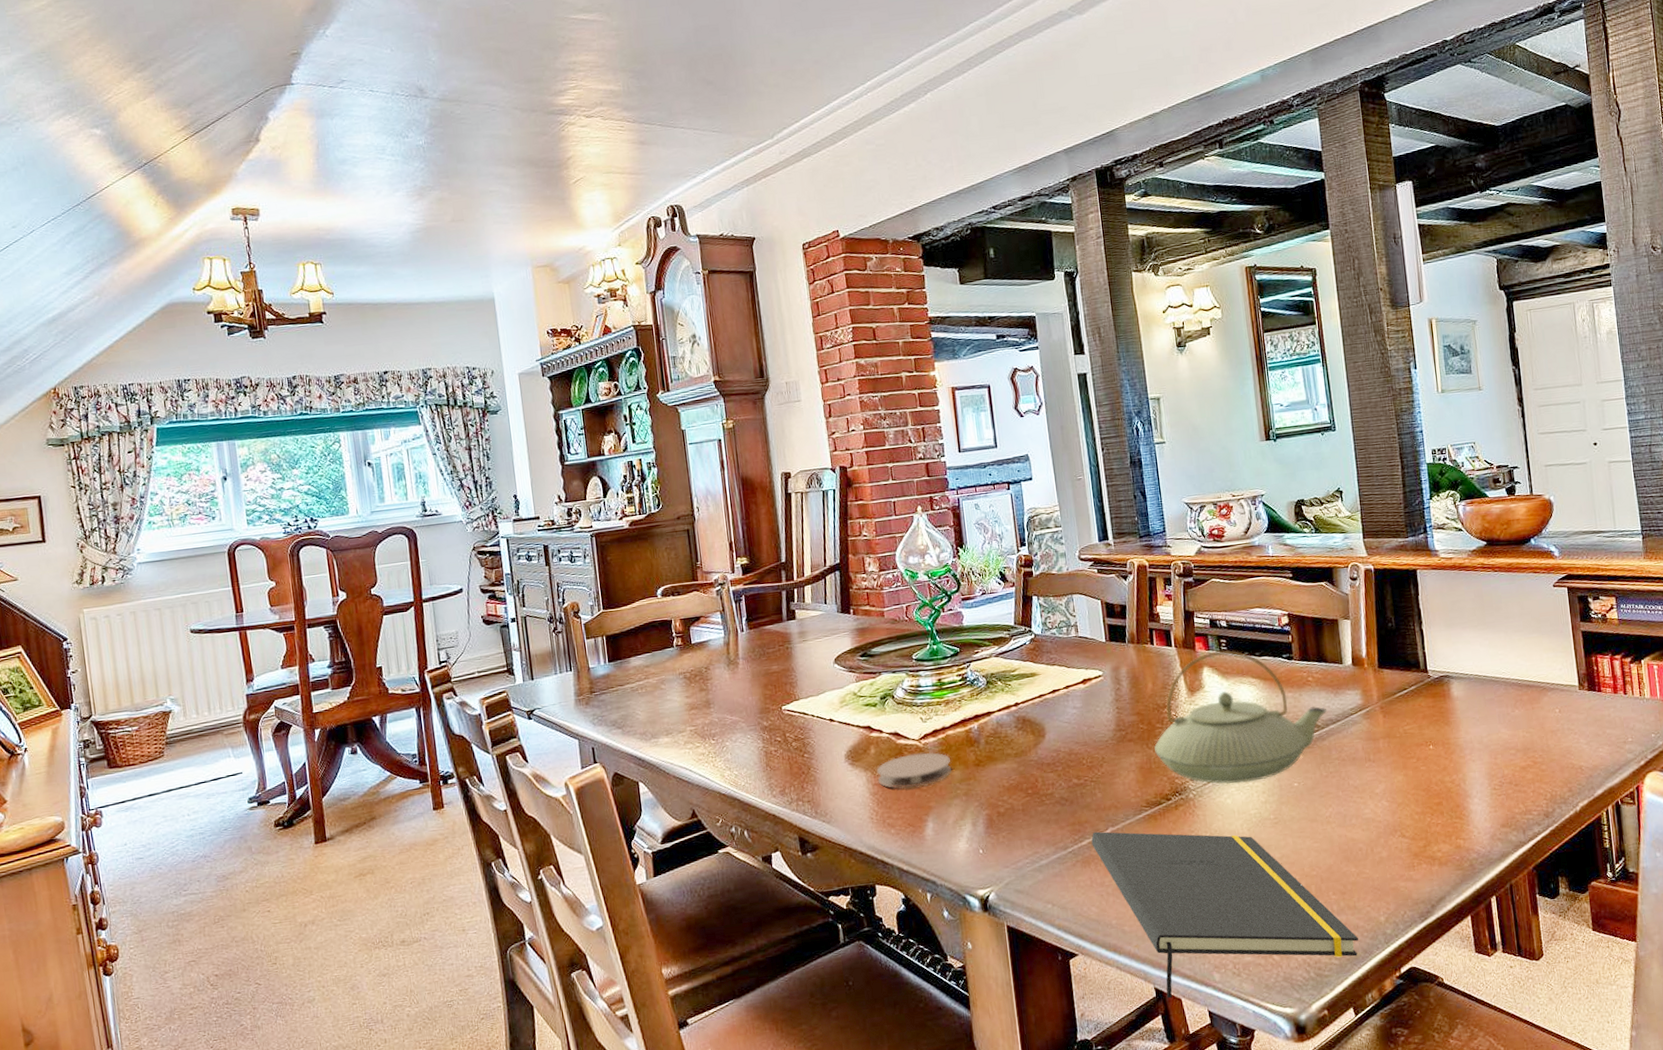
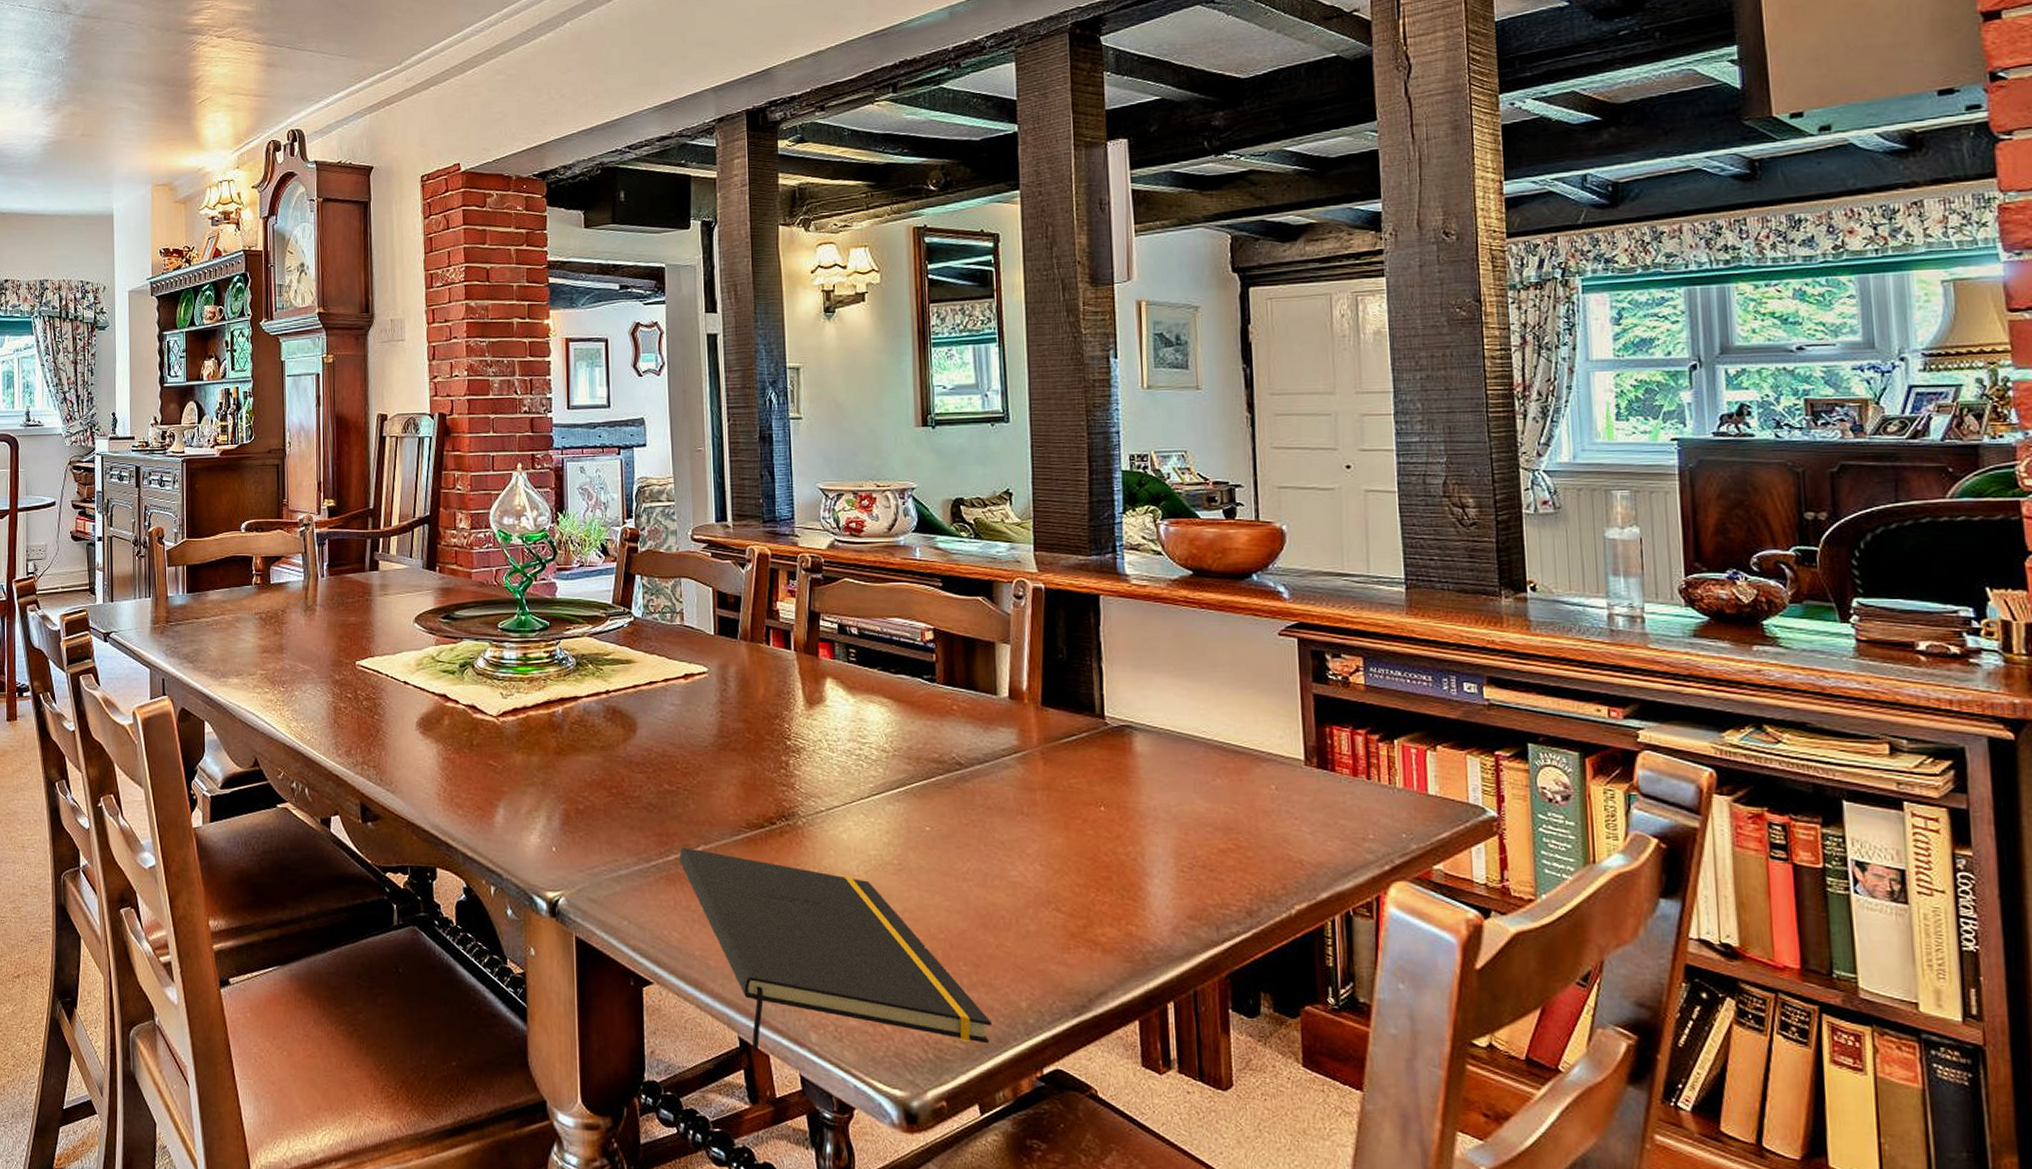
coaster: present [876,752,952,789] -> none [448,731,529,768]
teapot: present [1154,649,1327,785] -> none [761,661,974,818]

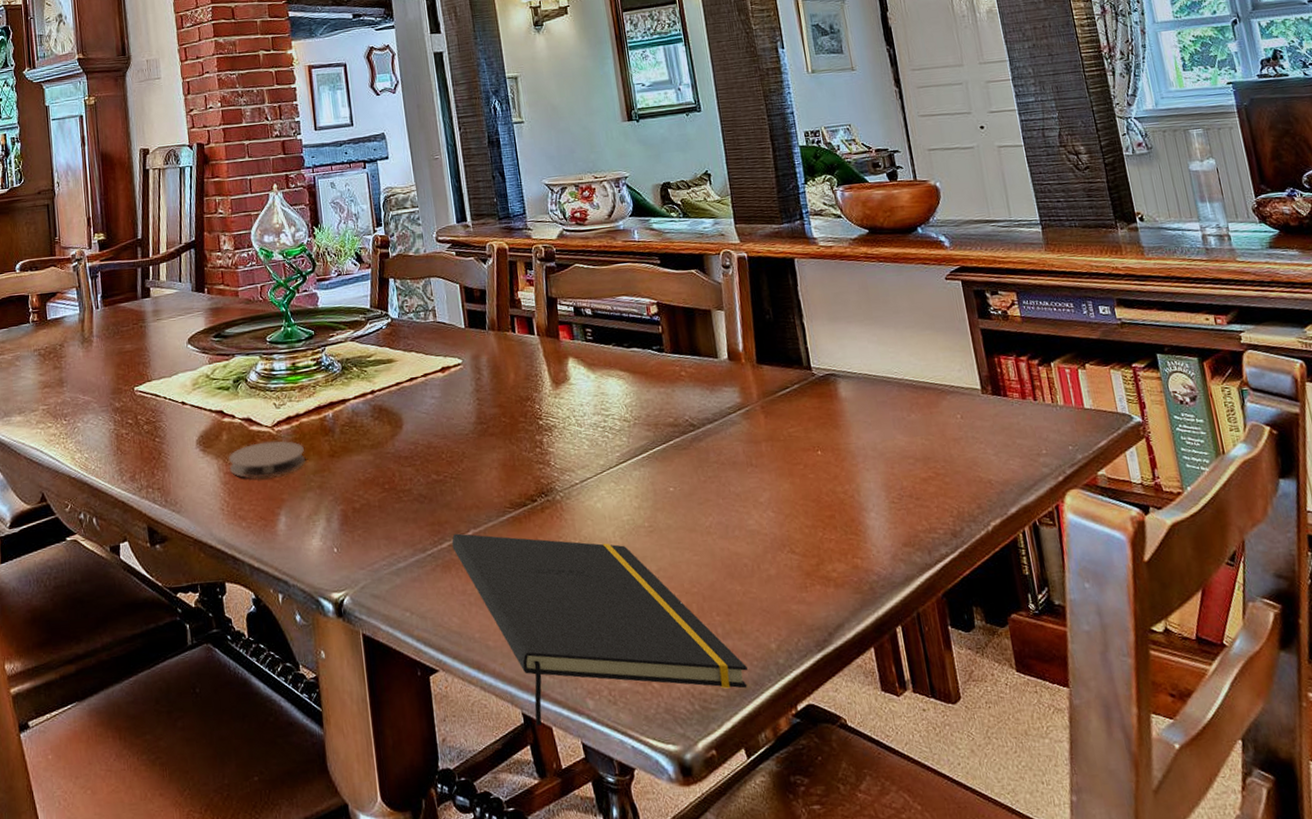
coaster: none [448,731,529,768] -> present [228,440,305,479]

